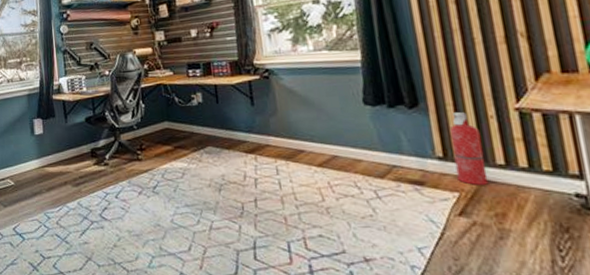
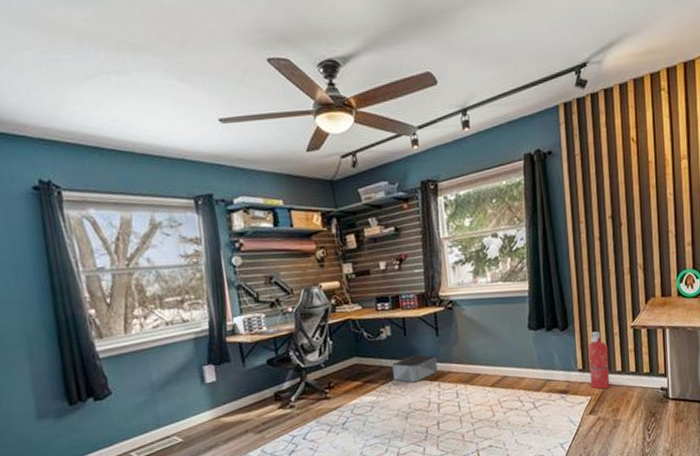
storage bin: none [204,124,254,153] -> present [392,354,438,383]

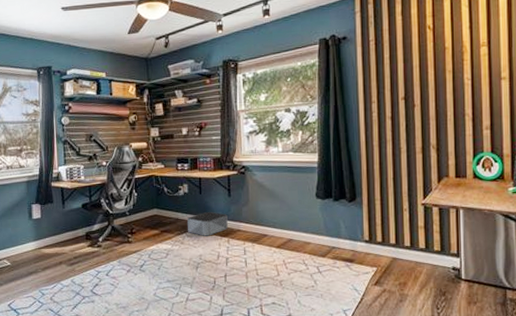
fire extinguisher: present [588,331,610,389] -> none [376,205,398,262]

